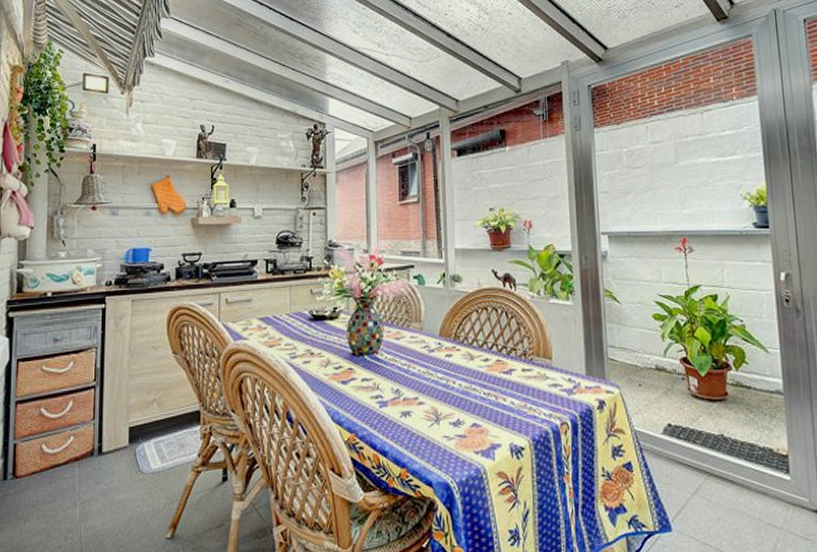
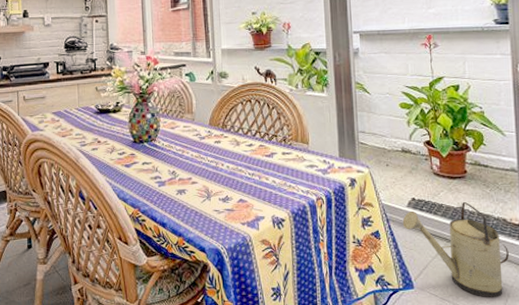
watering can: none [657,429,777,543] -> present [402,202,509,298]

